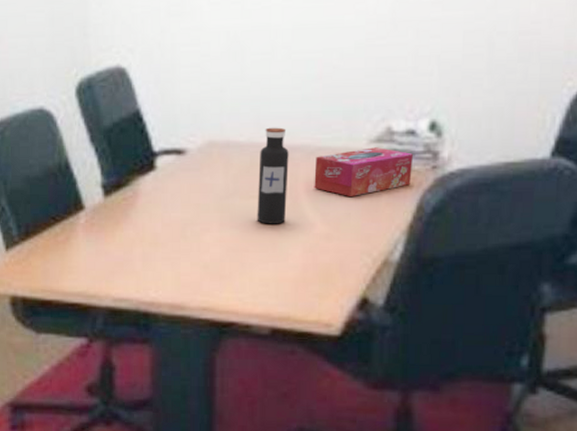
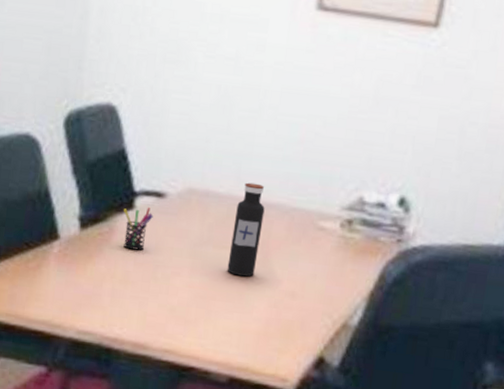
pen holder: none [145,165,176,211] -> present [123,206,153,251]
tissue box: present [314,147,413,196] -> none [285,214,381,259]

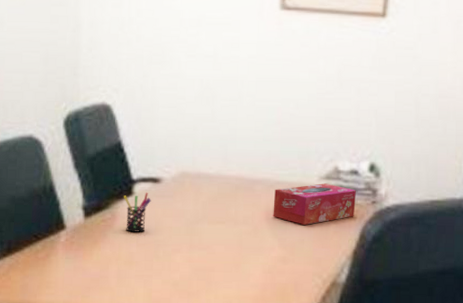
water bottle: present [227,182,265,277] -> none [222,162,252,247]
tissue box: none [285,214,381,259] -> present [273,183,356,225]

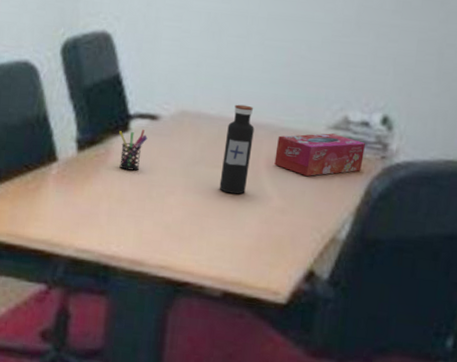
water bottle: none [222,162,252,247] -> present [219,104,255,195]

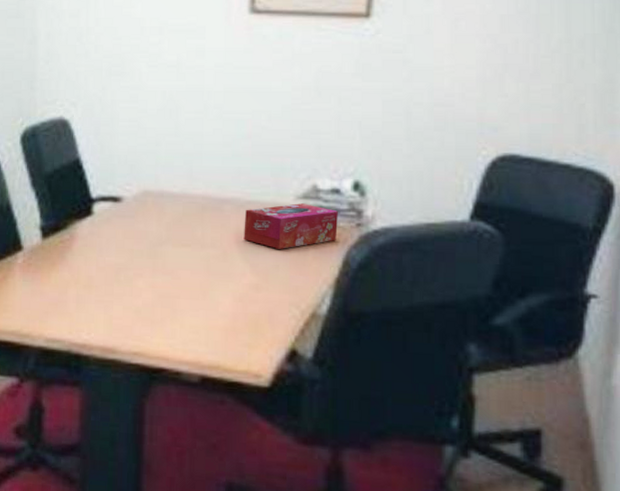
pen holder: present [119,129,148,171] -> none [83,211,111,255]
water bottle: present [219,104,255,195] -> none [188,180,220,273]

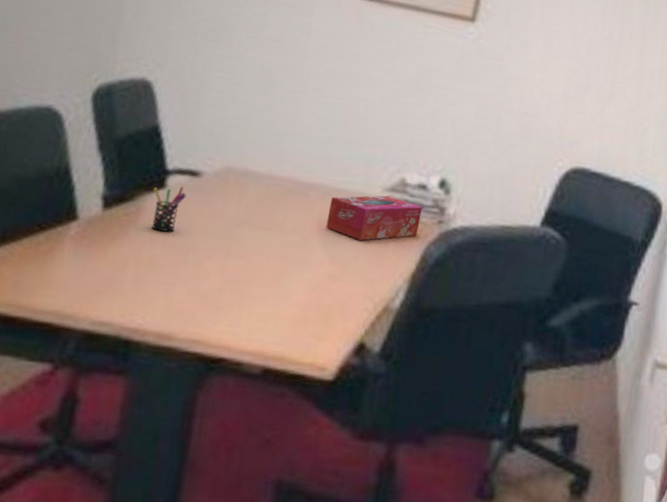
pen holder: none [83,211,111,255] -> present [151,186,186,232]

